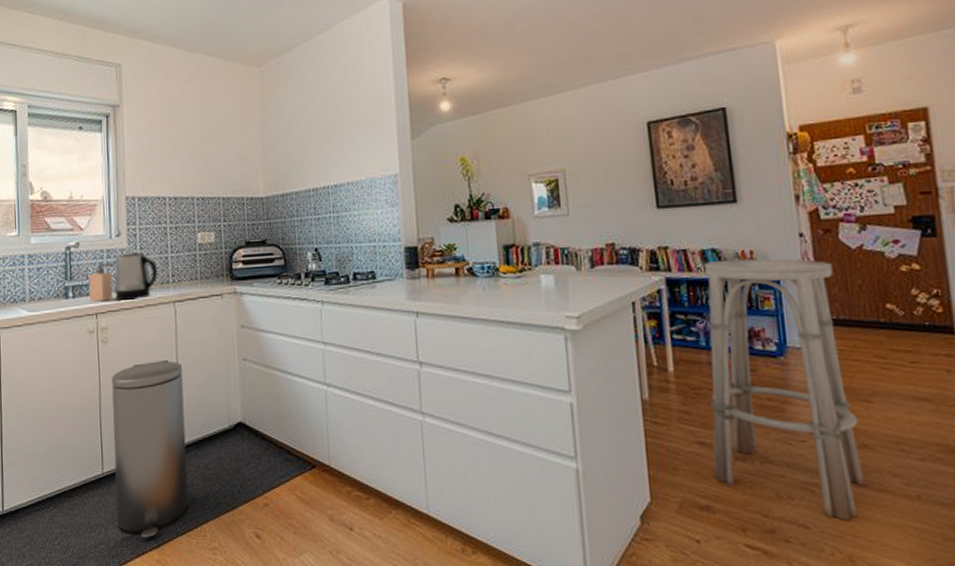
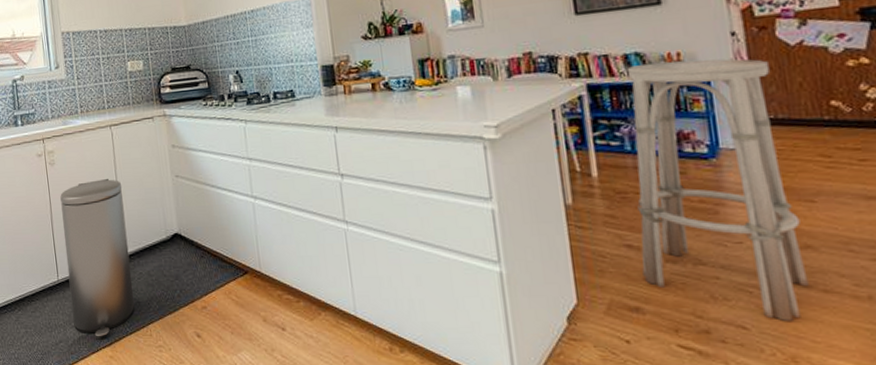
soap dispenser: present [89,262,114,302] -> none [34,92,56,129]
kettle: present [115,252,158,301] -> none [55,82,95,126]

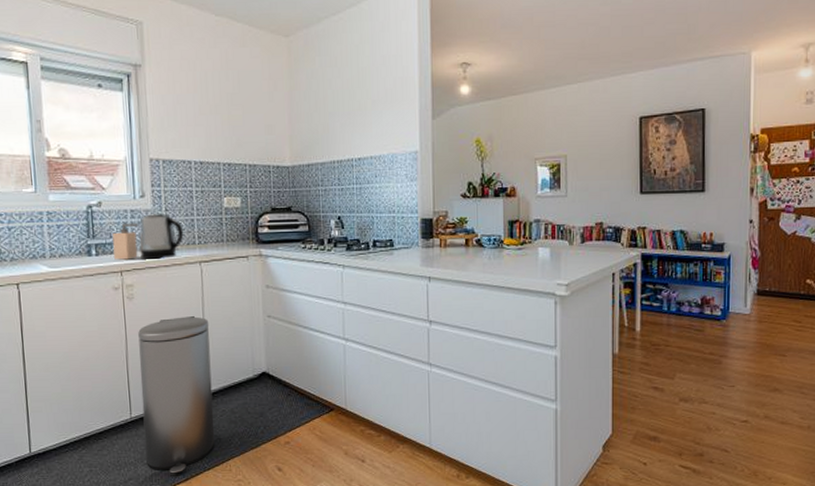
soap dispenser: none [34,92,56,129] -> present [112,222,138,260]
kettle: none [55,82,95,126] -> present [139,214,184,260]
bar stool: present [626,58,809,321] -> none [663,239,774,445]

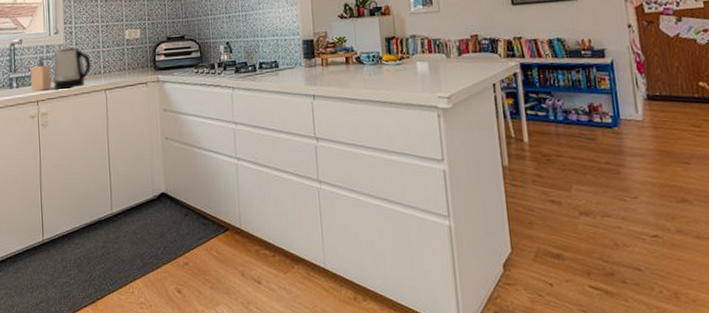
pedal bin: present [138,316,215,474] -> none [51,140,119,296]

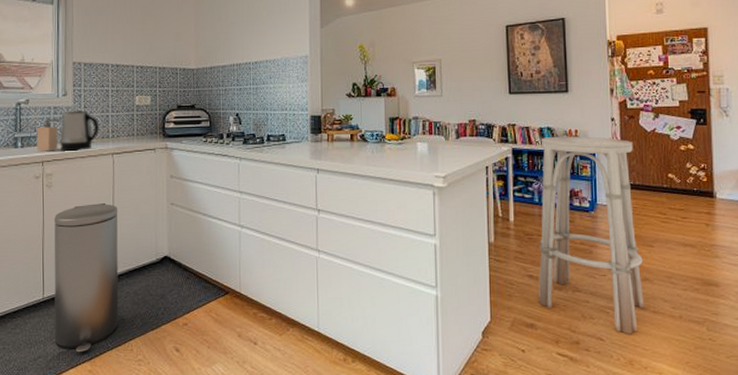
pedal bin: none [51,140,119,296] -> present [54,203,119,353]
bar stool: none [551,46,686,263] -> present [538,136,645,334]

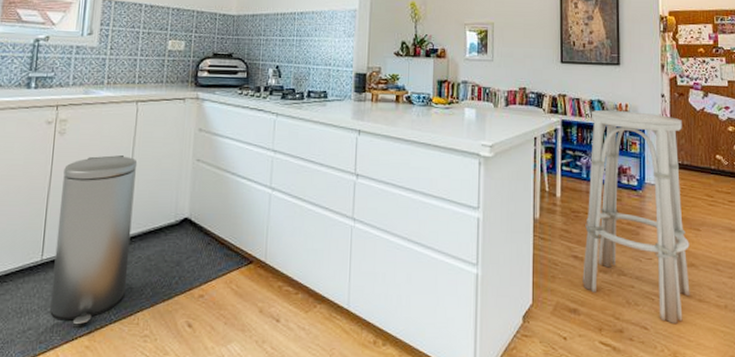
soap dispenser: present [37,118,60,151] -> none [52,58,82,94]
kettle: present [60,110,99,152] -> none [79,51,125,97]

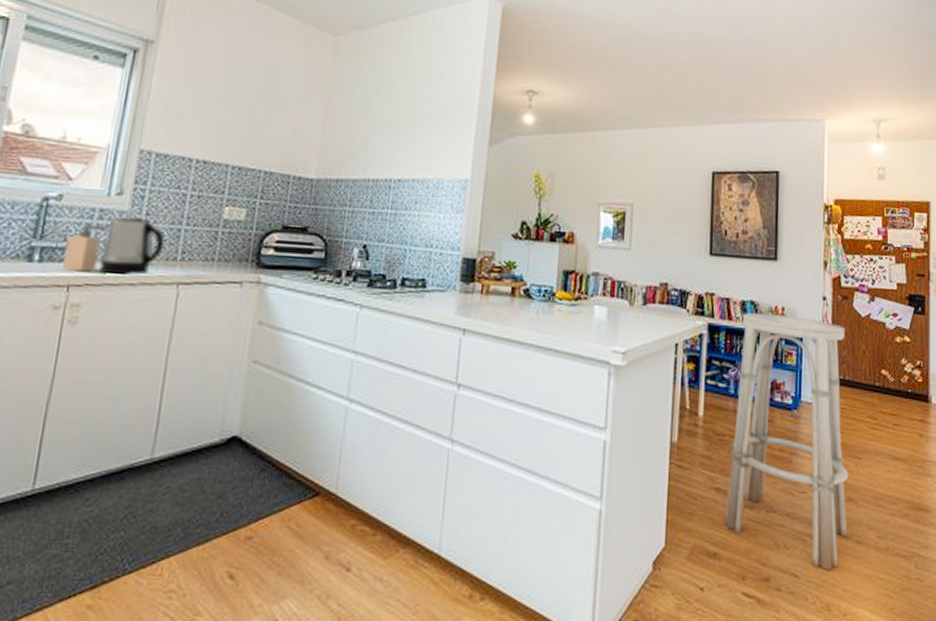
pedal bin: present [50,155,138,325] -> none [40,353,174,577]
soap dispenser: none [52,58,82,94] -> present [63,224,106,272]
kettle: none [79,51,125,97] -> present [99,217,165,276]

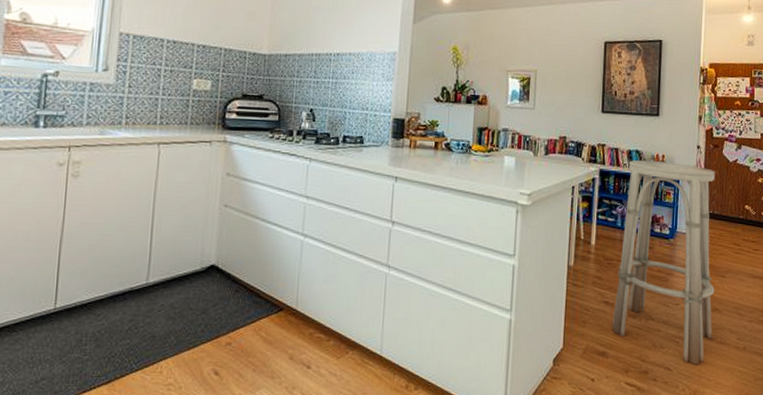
soap dispenser: present [63,224,106,272] -> none [64,95,97,135]
kettle: present [99,217,165,276] -> none [94,89,146,138]

